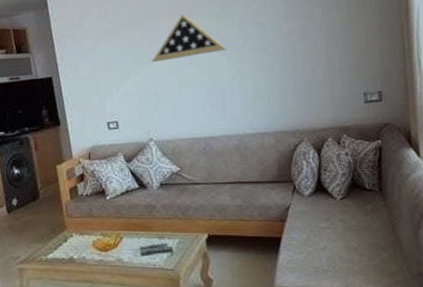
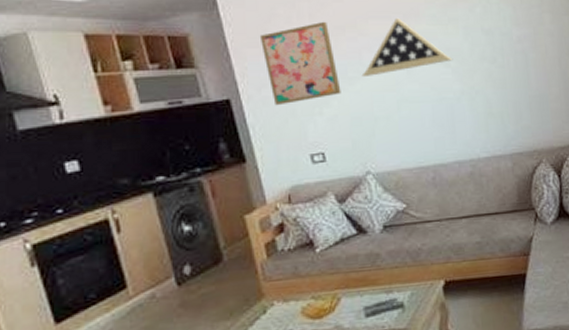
wall art: none [76,17,134,83] -> present [259,21,341,106]

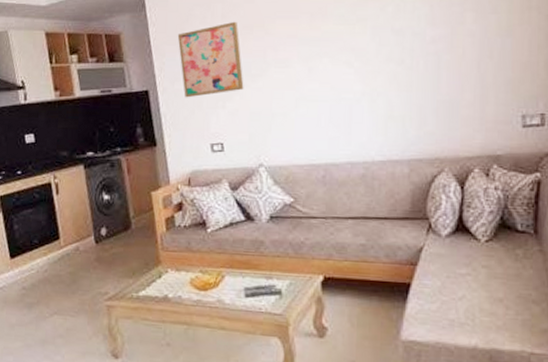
display case: present [361,17,453,76] -> none [264,17,357,74]

